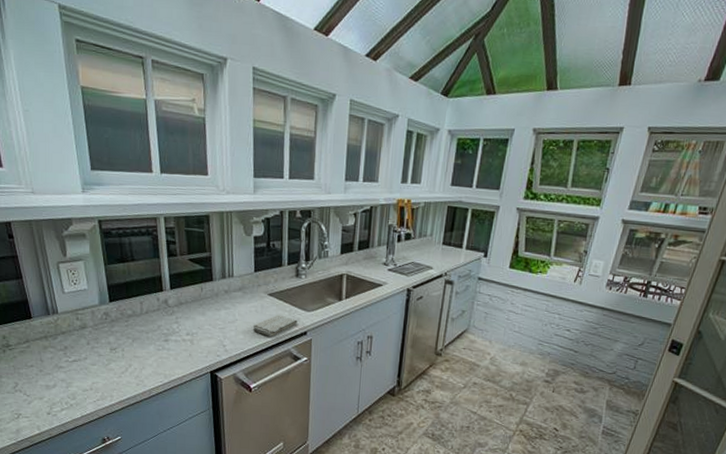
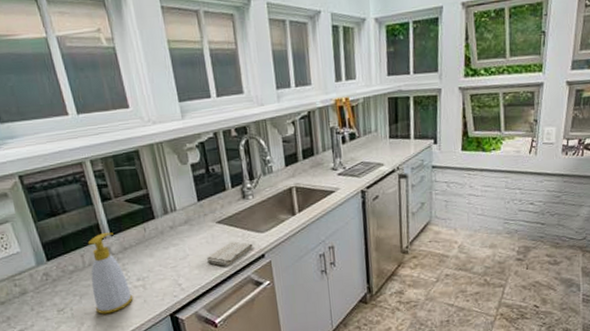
soap bottle: none [144,285,180,361] -> present [87,232,133,314]

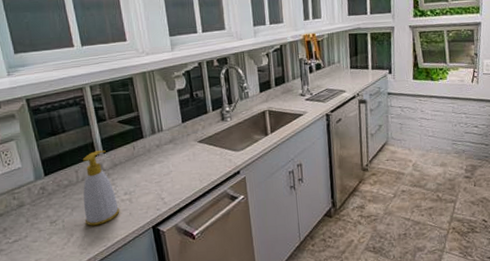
washcloth: present [206,241,253,266] -> none [187,159,230,182]

